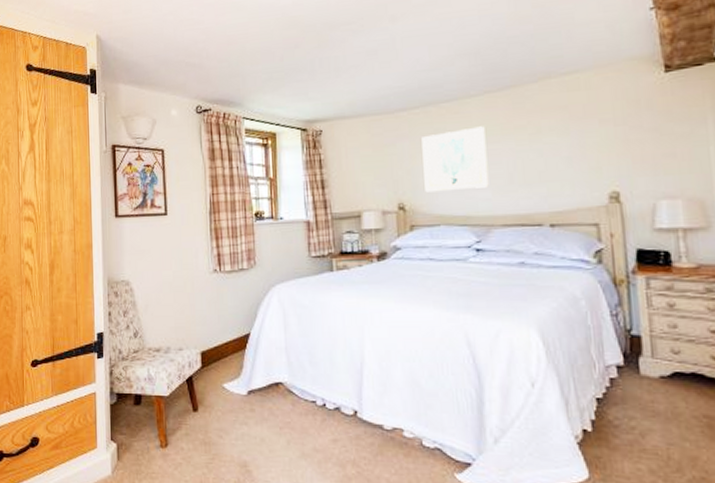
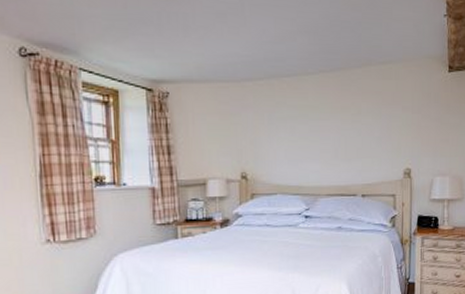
wall art: present [421,126,489,193] -> none [264,103,318,163]

